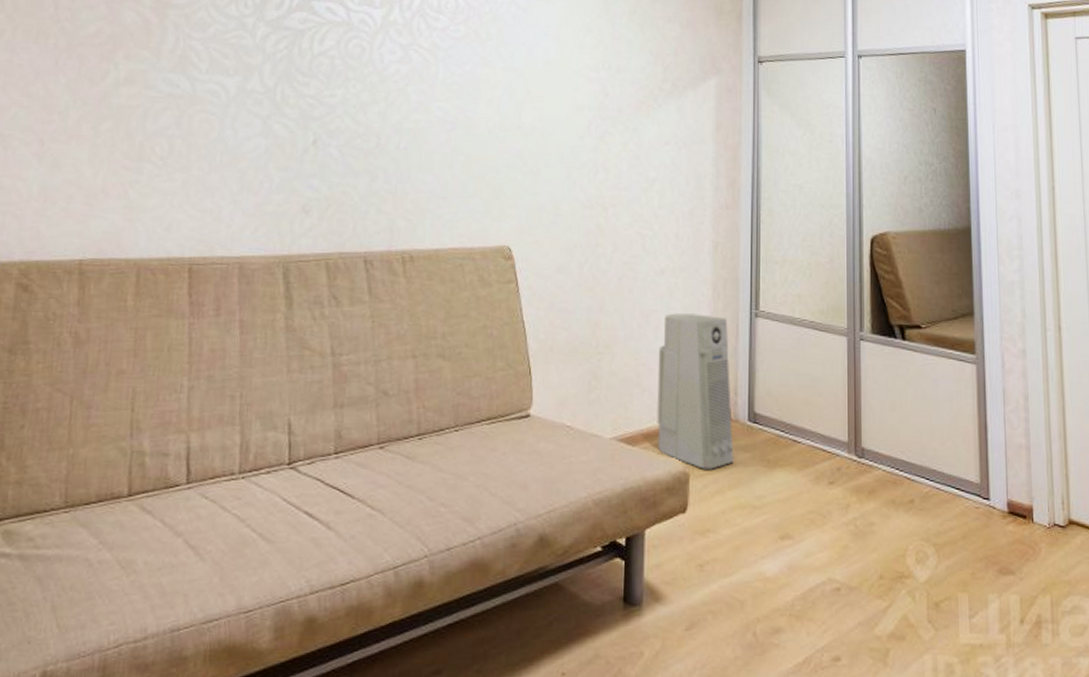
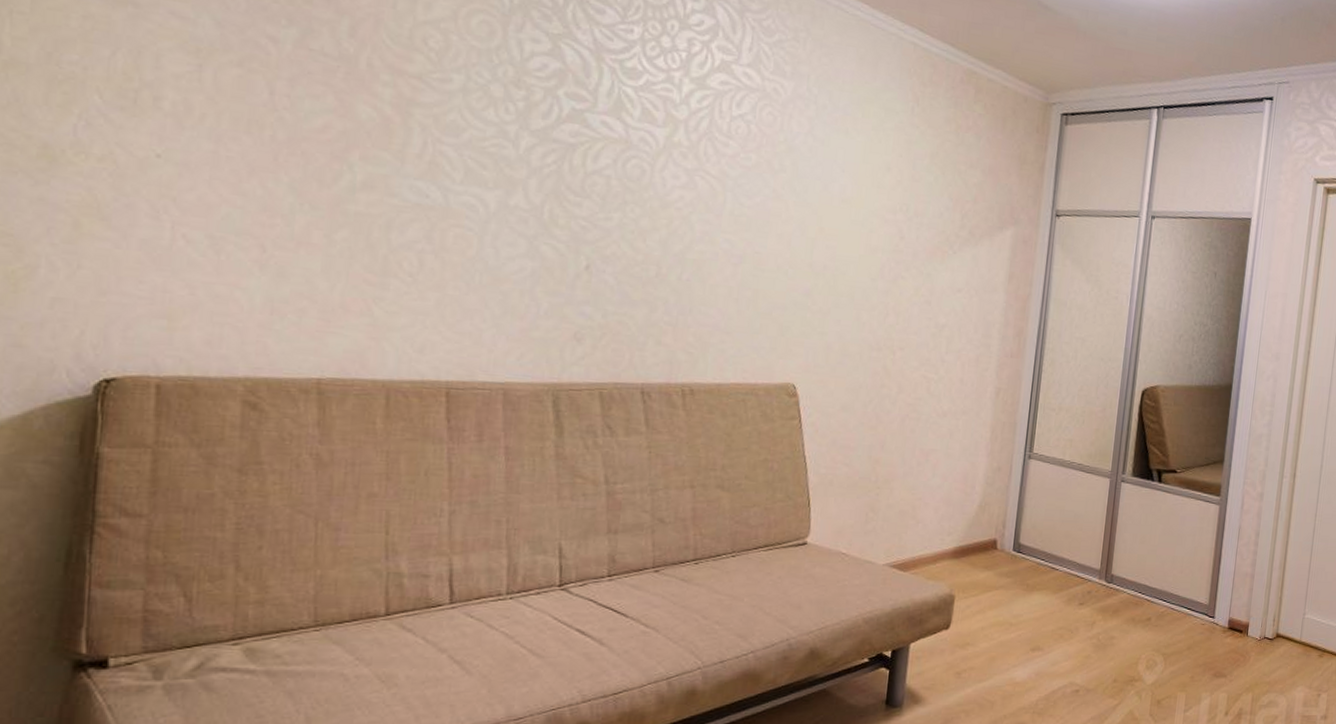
air purifier: present [657,313,734,470] -> none [927,453,1003,592]

